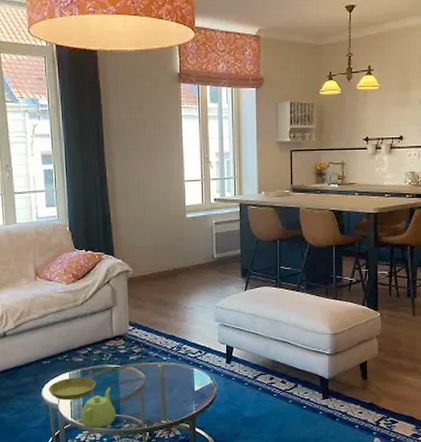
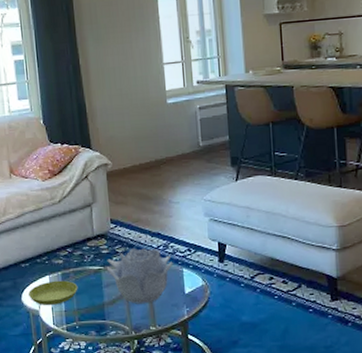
teapot: present [80,387,116,429] -> none [63,290,101,337]
decorative bowl: none [123,349,185,400] -> present [106,248,173,304]

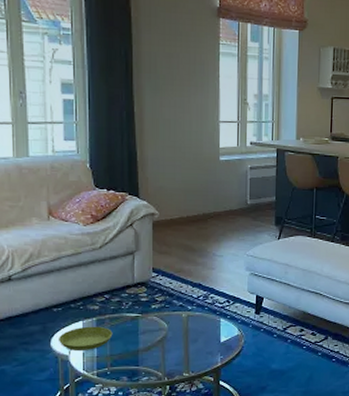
decorative bowl: present [106,248,173,304] -> none [144,298,212,351]

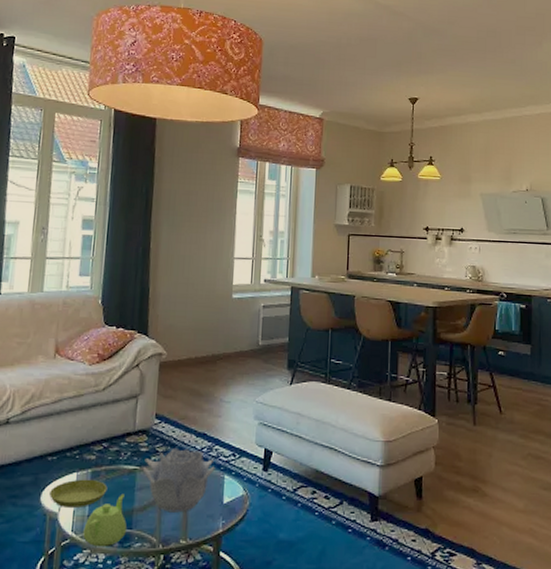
teapot: none [94,337,133,382] -> present [83,493,127,548]
decorative bowl: none [144,298,212,351] -> present [142,449,215,513]

